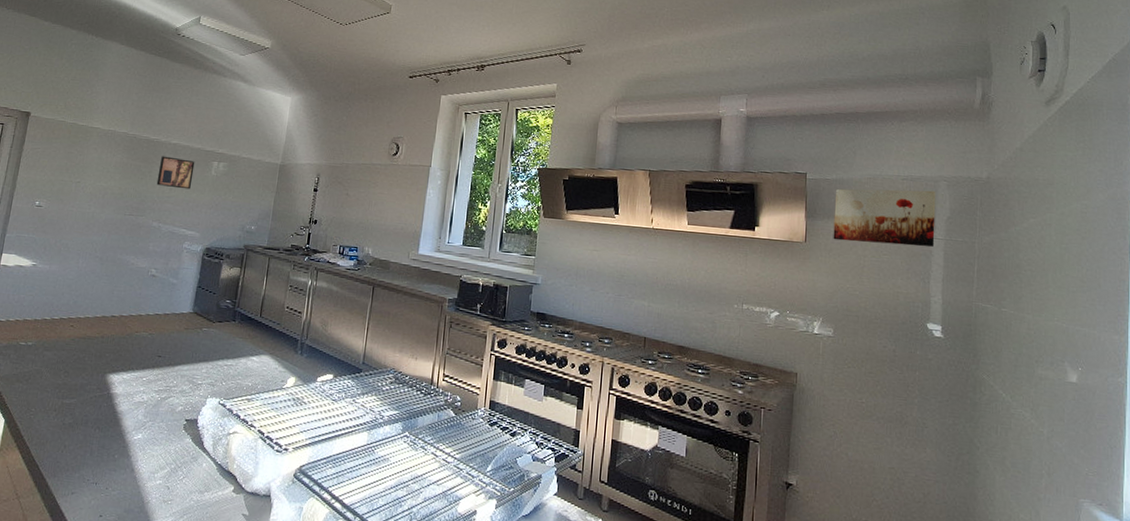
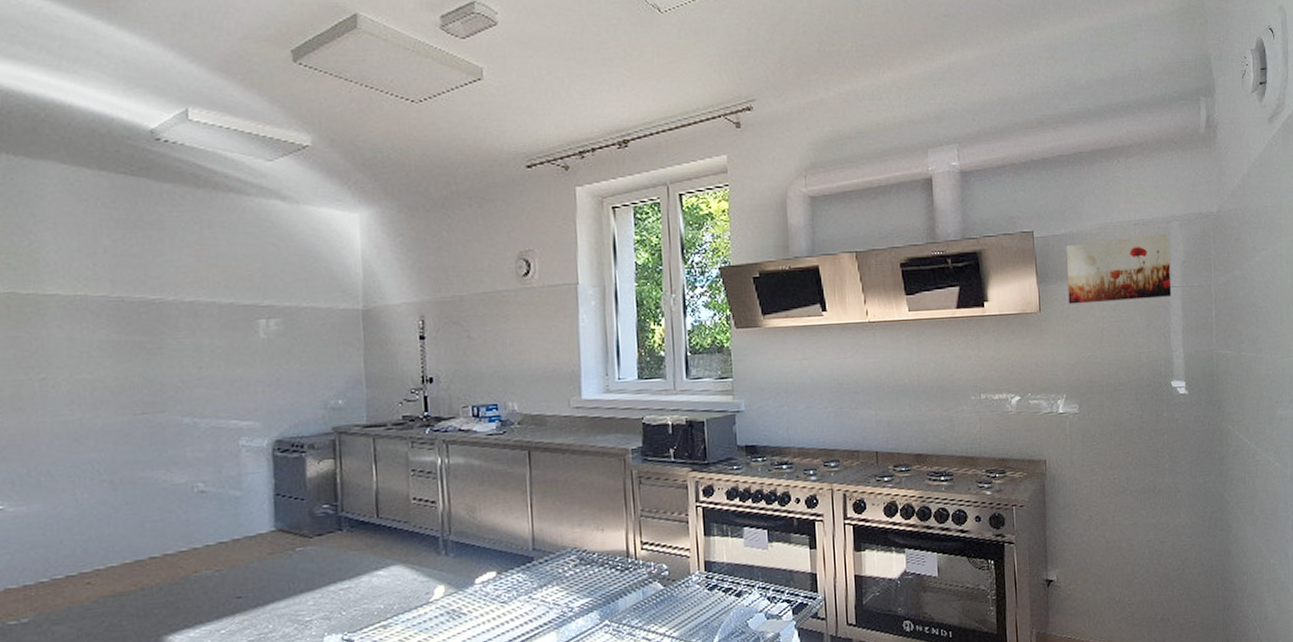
wall art: present [156,156,195,190] -> none [173,321,232,365]

